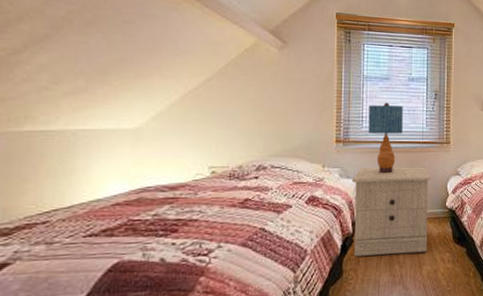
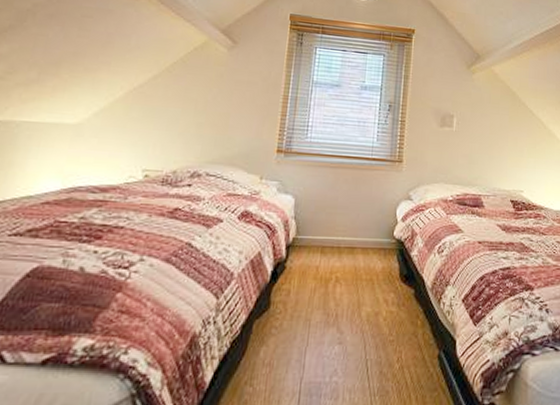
nightstand: present [352,167,431,257] -> none [284,183,379,289]
table lamp: present [368,103,403,174] -> none [312,112,353,192]

